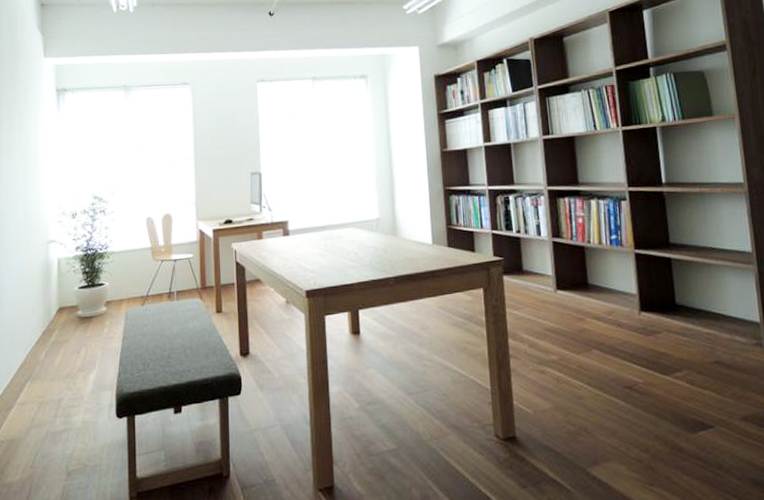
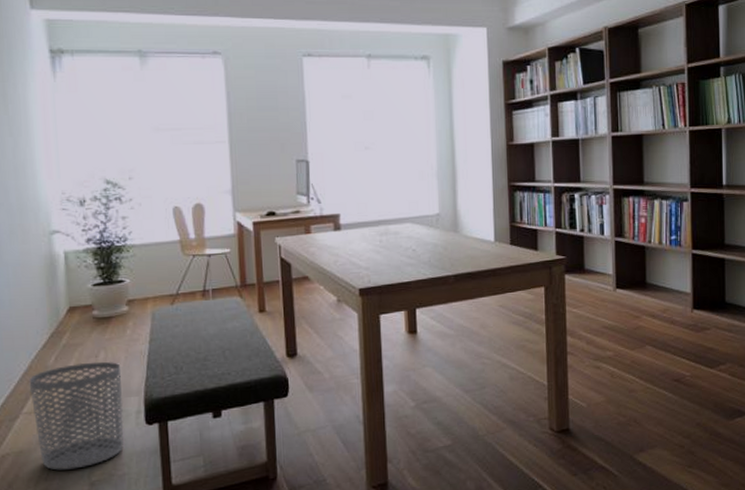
waste bin: none [23,357,98,459] -> present [29,361,124,471]

